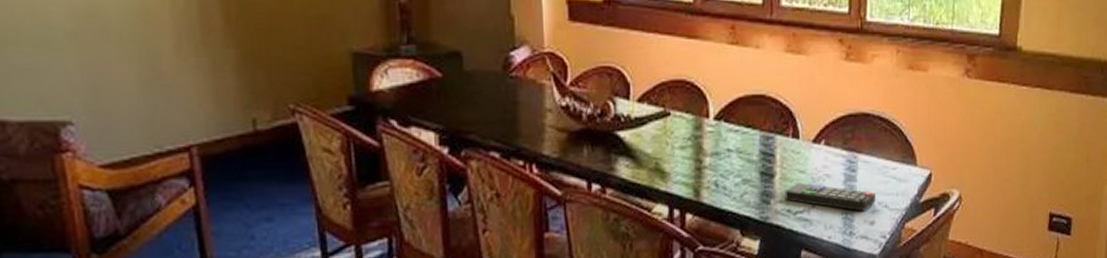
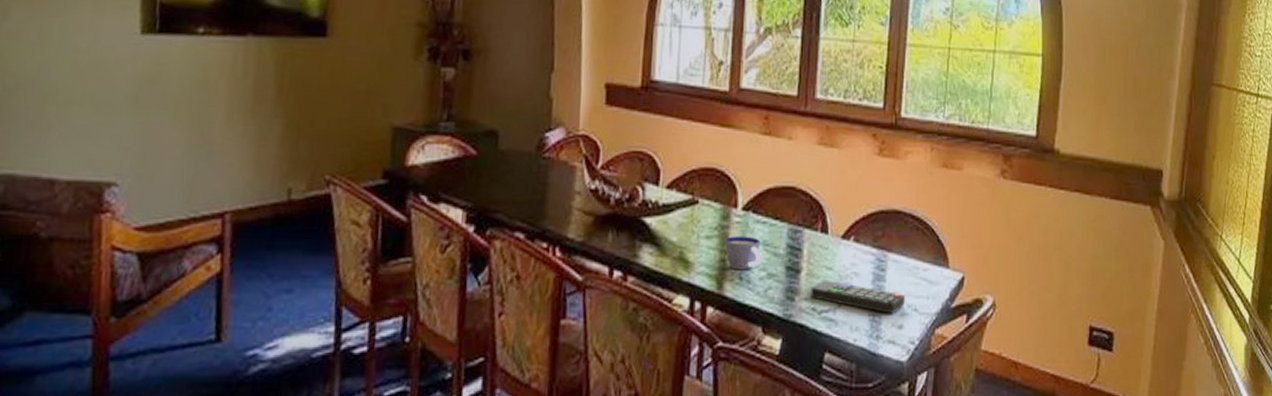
cup: none [699,144,737,178] -> present [725,236,763,270]

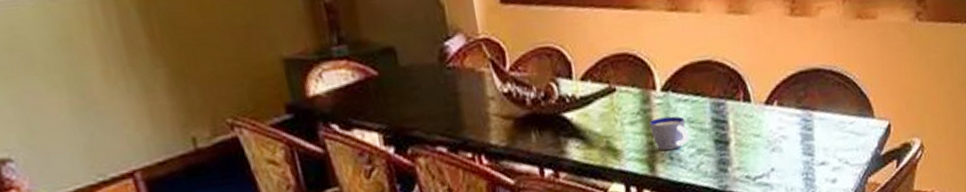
remote control: present [810,280,905,314] -> none [741,147,835,170]

